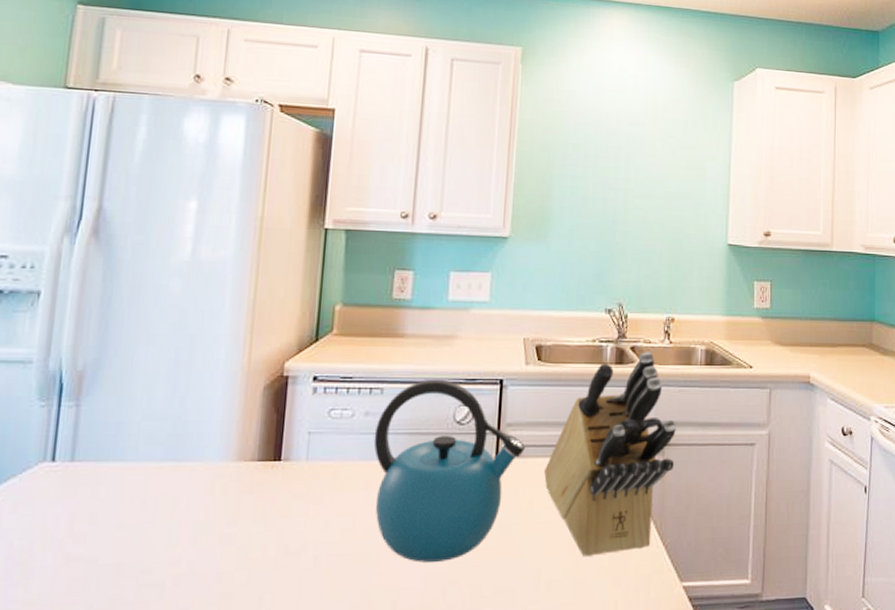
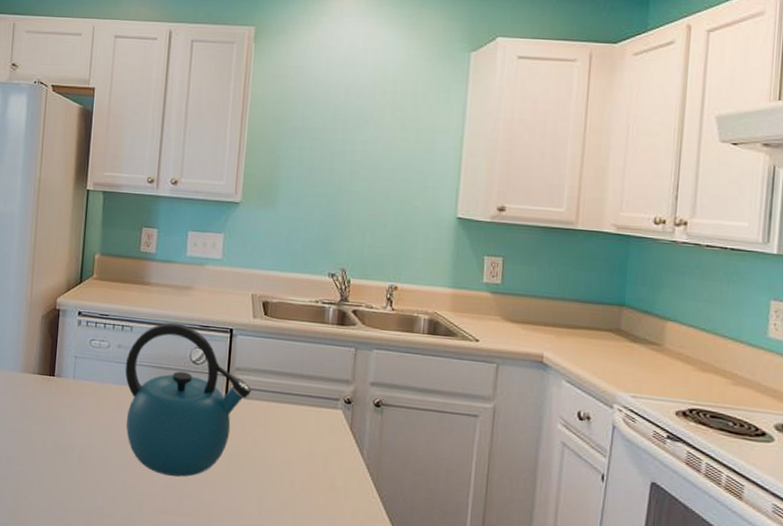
knife block: present [544,352,676,556] -> none [268,316,396,497]

